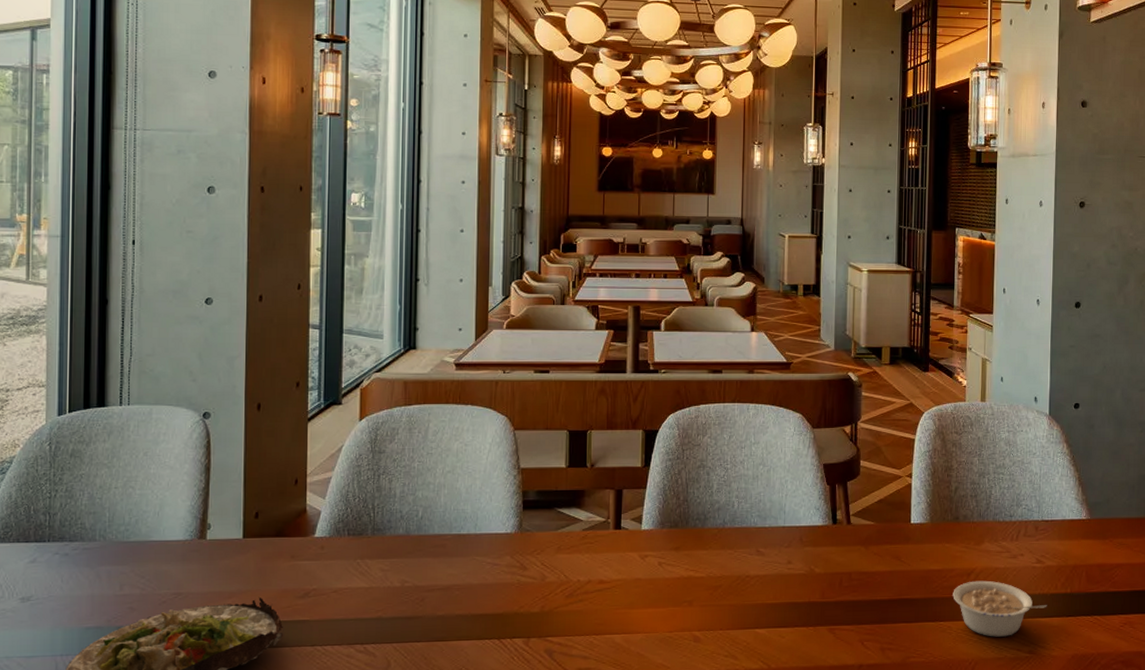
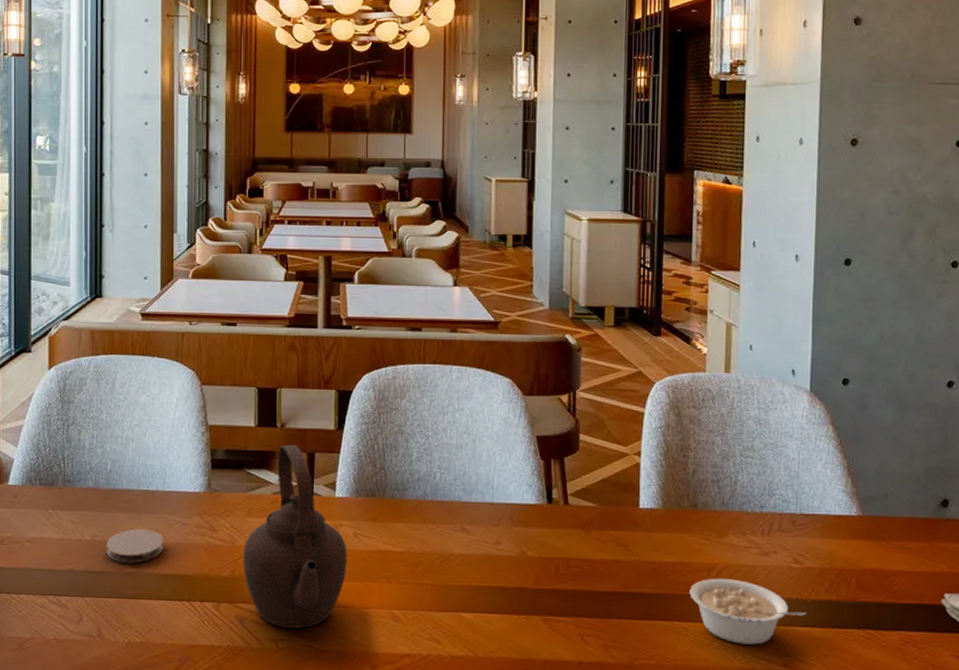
coaster: none [415,572,475,607] -> present [106,529,164,564]
teapot: none [553,482,652,657] -> present [243,444,347,629]

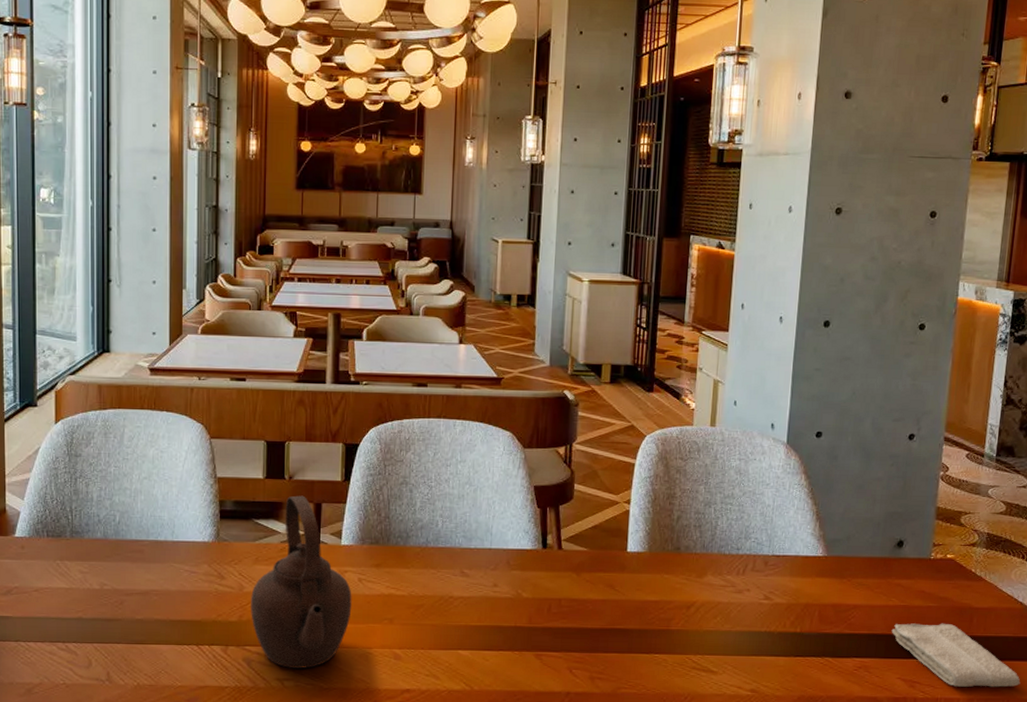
coaster: present [106,529,164,564] -> none [115,577,173,611]
legume: present [690,578,807,645] -> none [670,614,774,673]

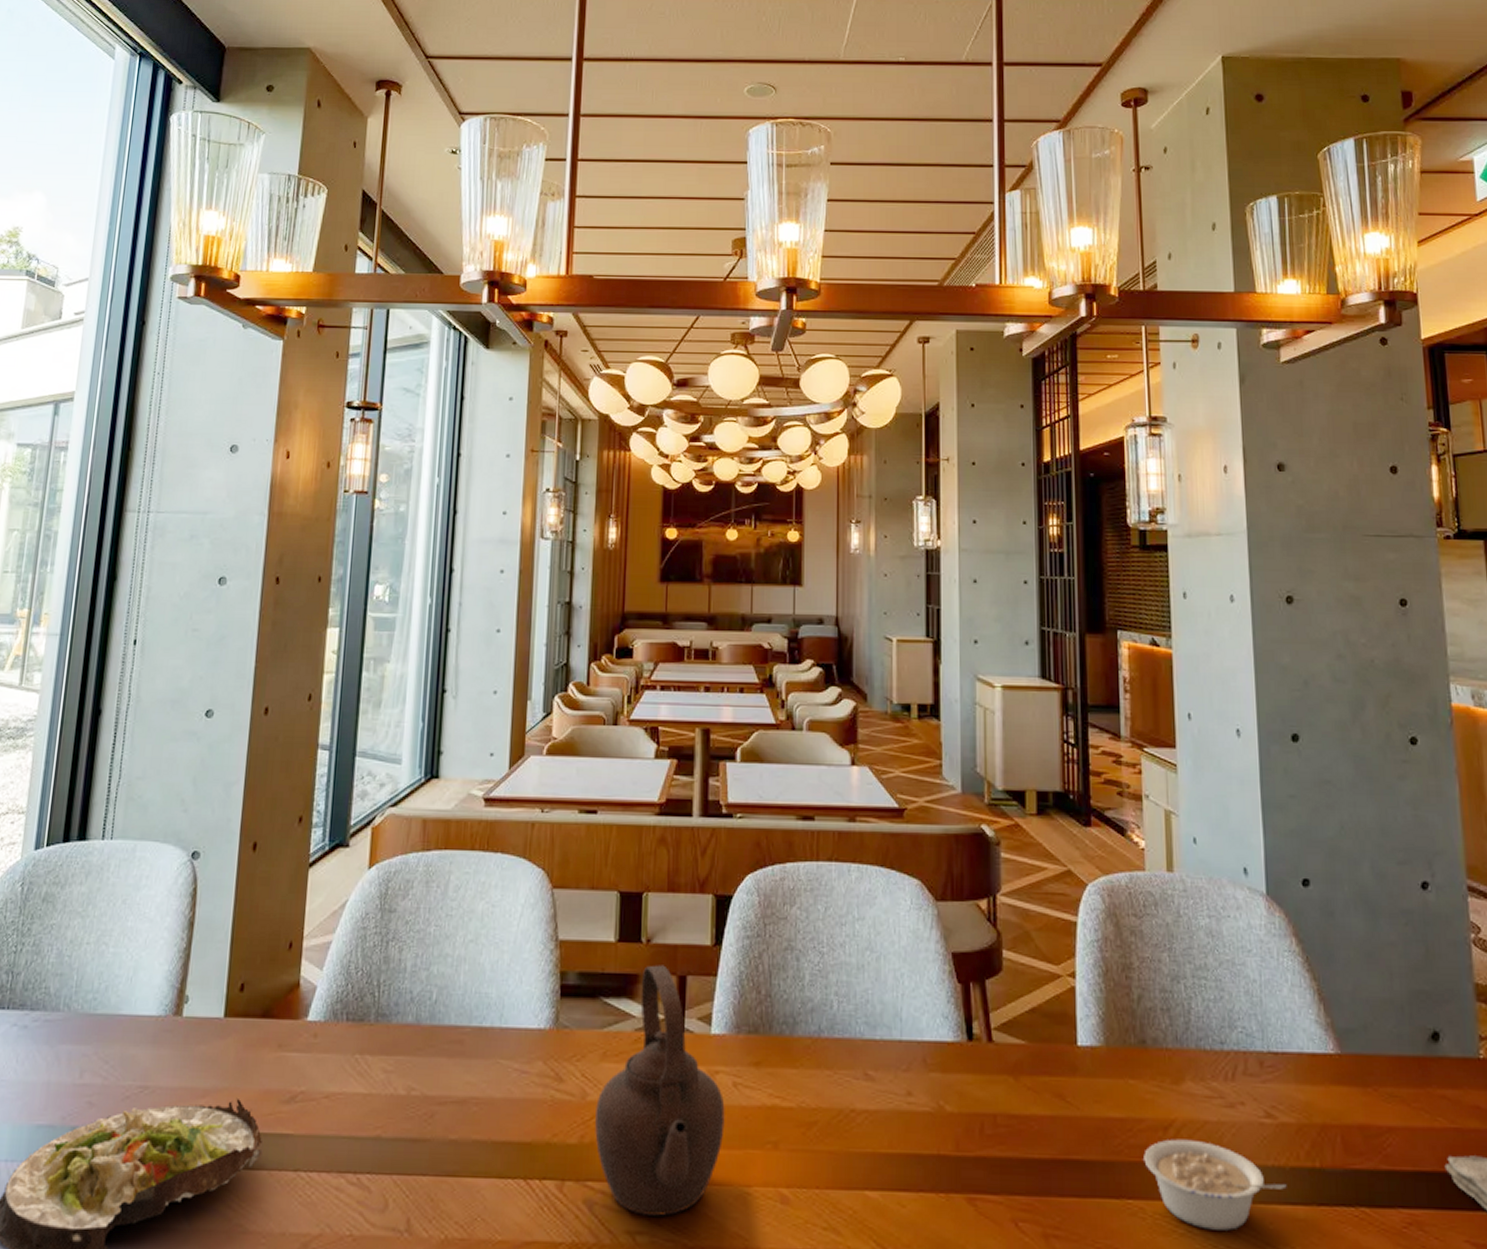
legume: none [670,614,774,673] -> present [1144,1139,1287,1231]

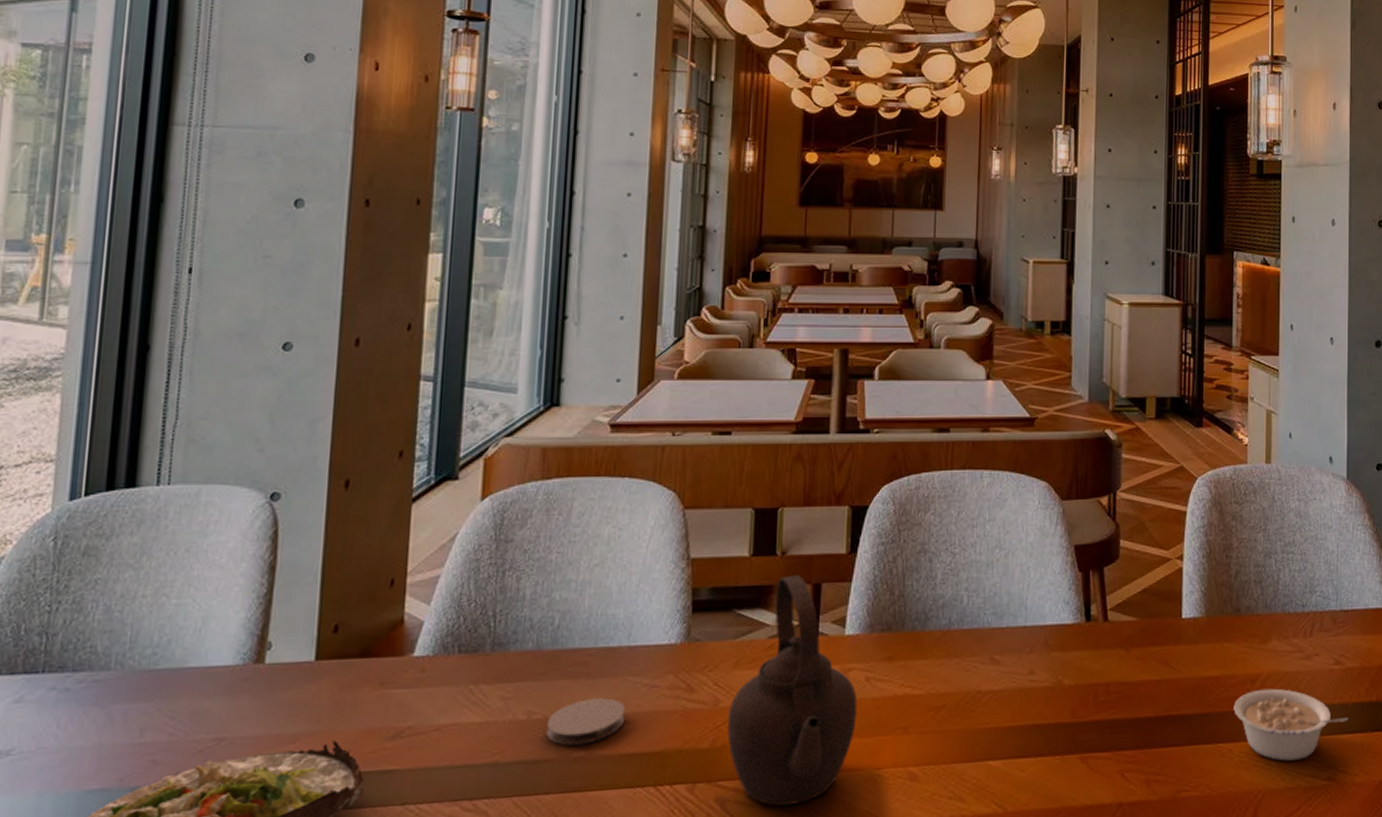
coaster: none [423,1079,497,1127] -> present [546,698,626,746]

